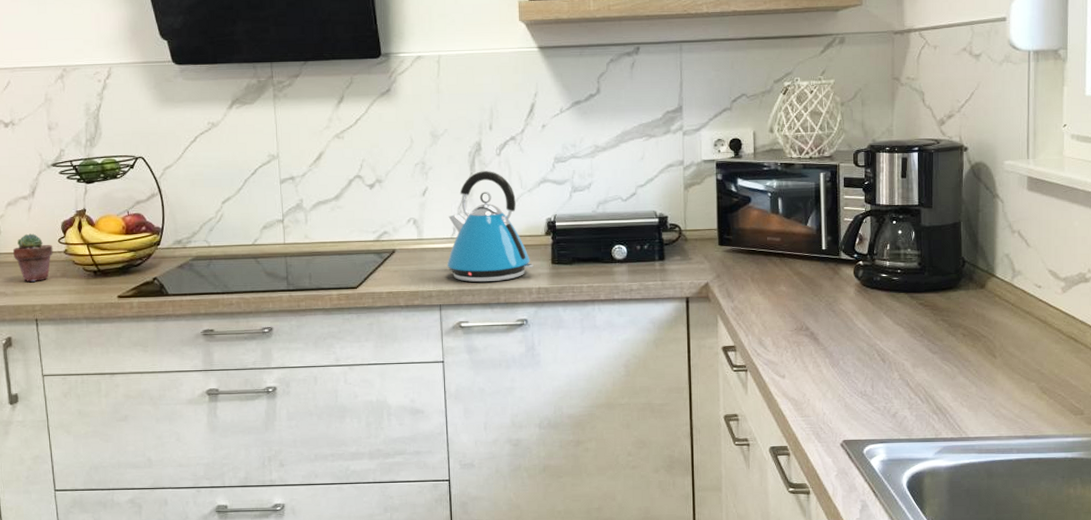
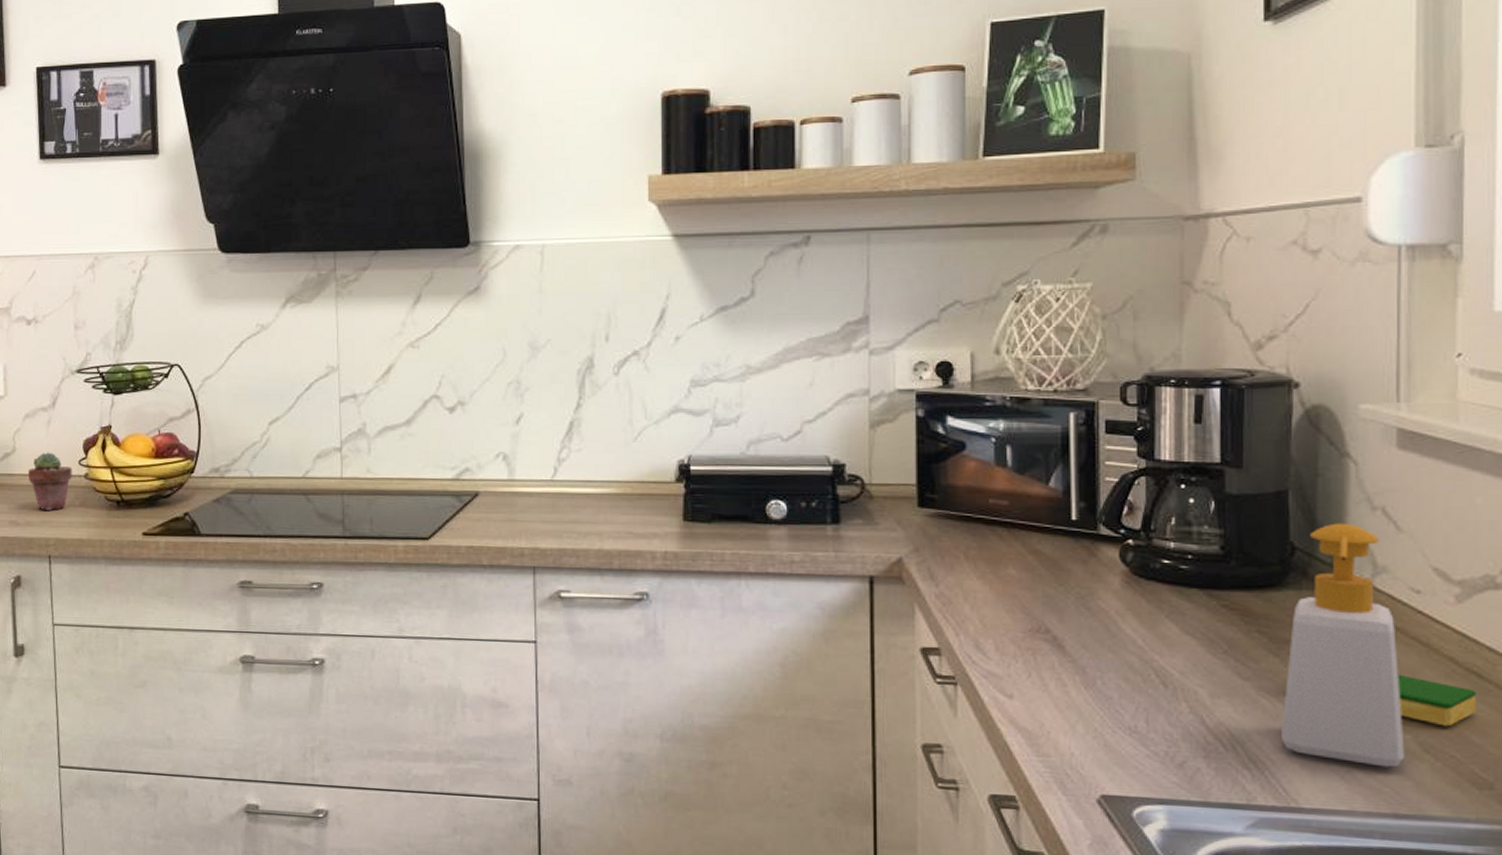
kettle: present [447,171,534,283] -> none [545,395,659,541]
soap bottle: none [956,243,1032,406] -> present [1280,523,1405,768]
dish sponge: none [1027,343,1074,376] -> present [1397,674,1476,727]

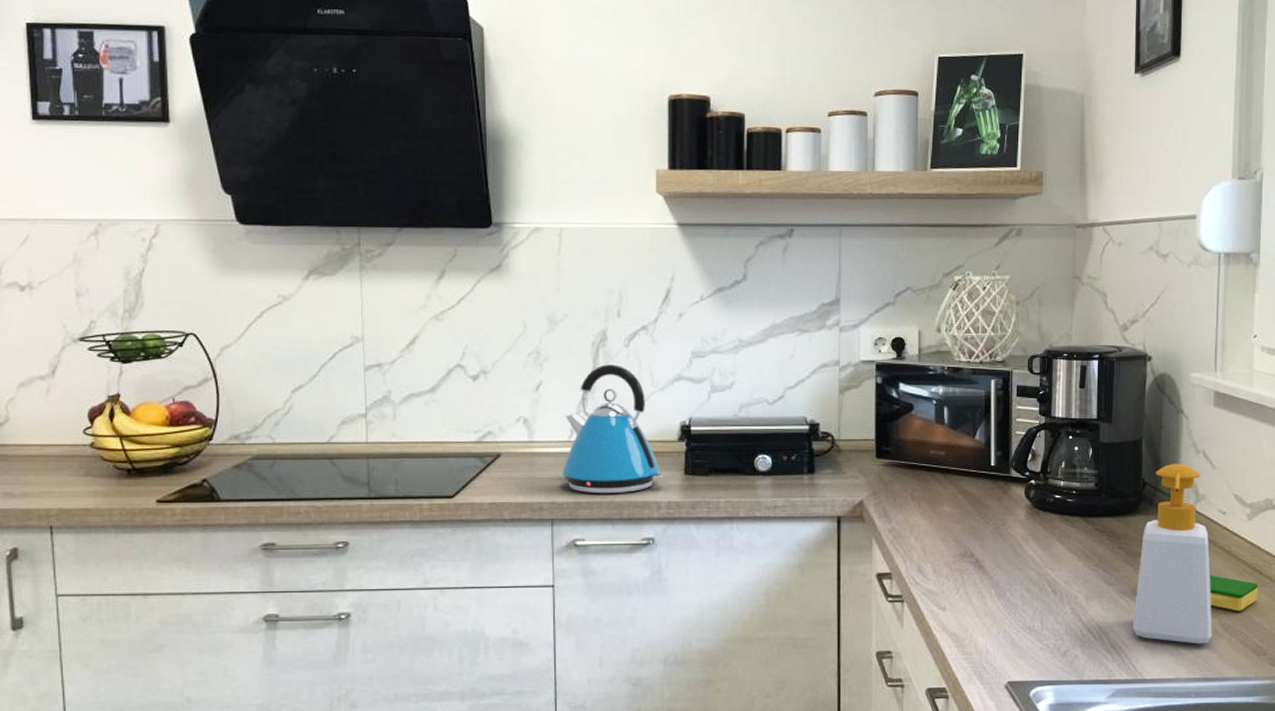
potted succulent: present [27,452,72,510] -> none [23,421,76,480]
kettle: none [545,395,659,541] -> present [562,364,664,494]

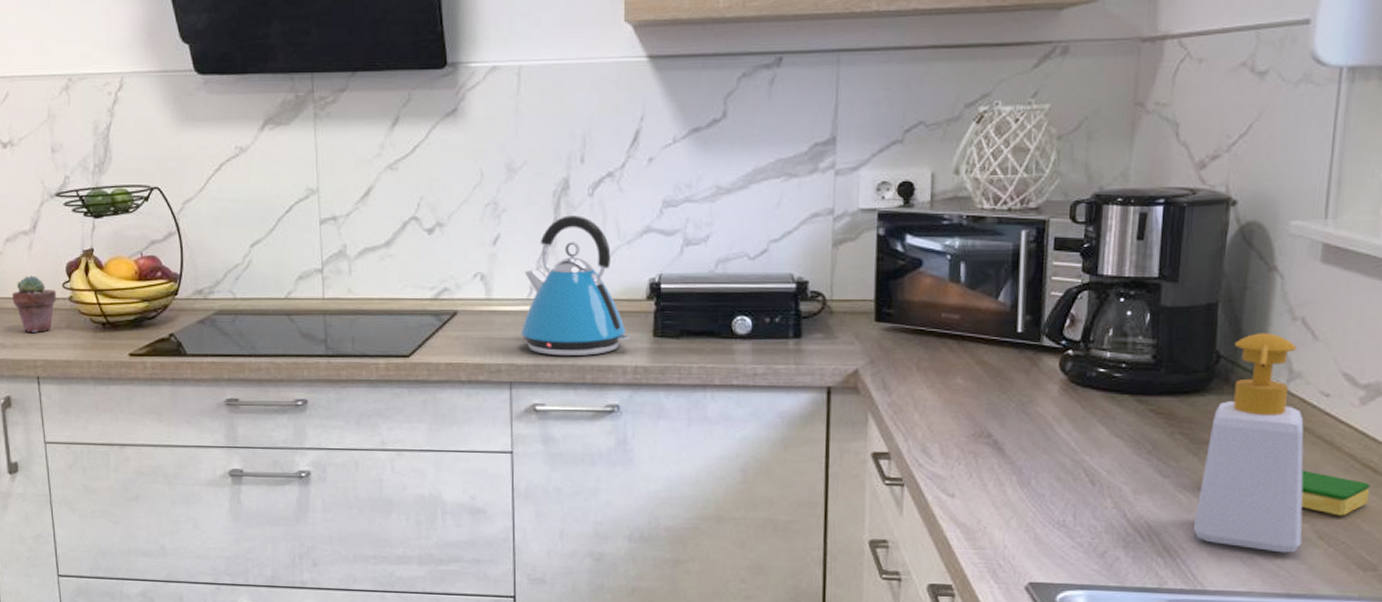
potted succulent: none [23,421,76,480] -> present [11,275,57,333]

